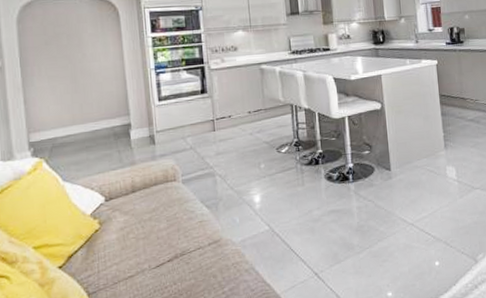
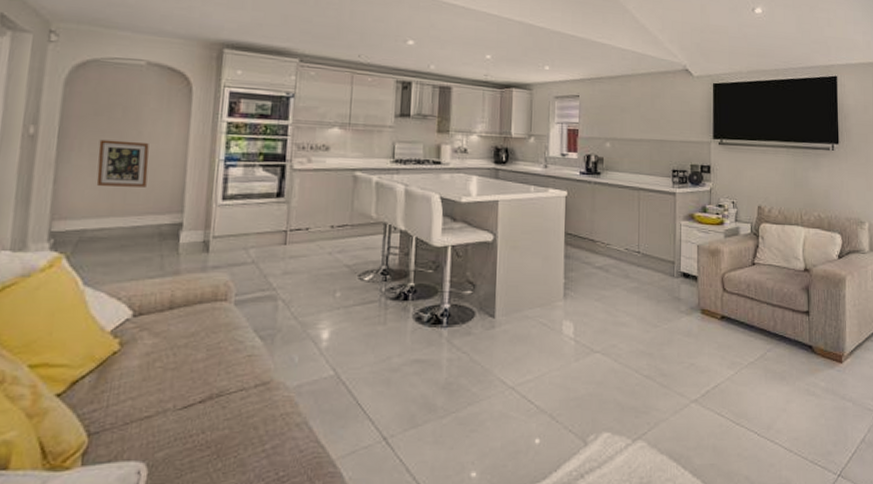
wall art: none [53,62,97,101] -> present [96,139,149,187]

